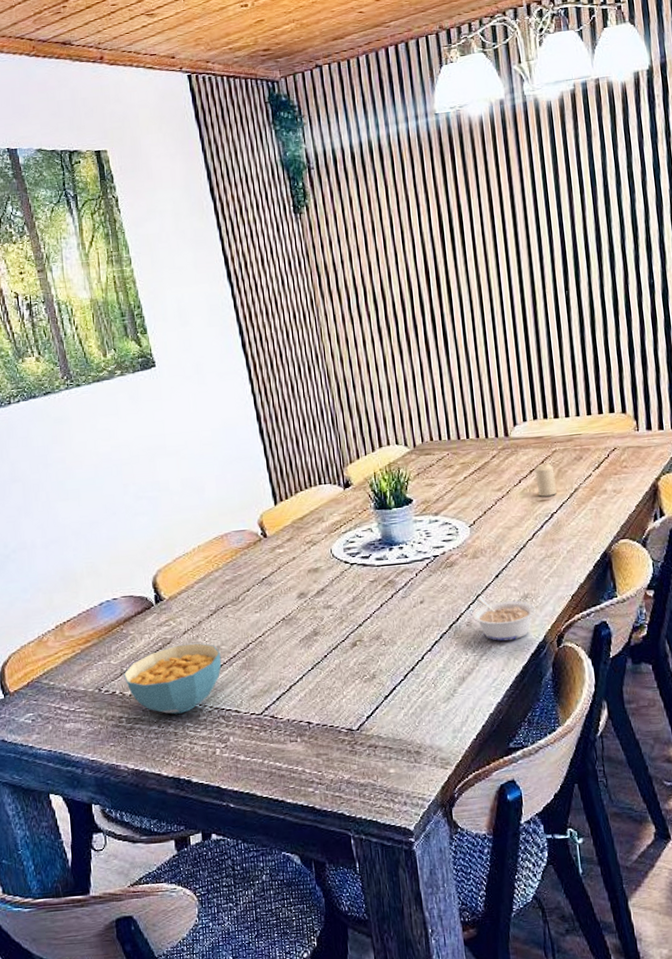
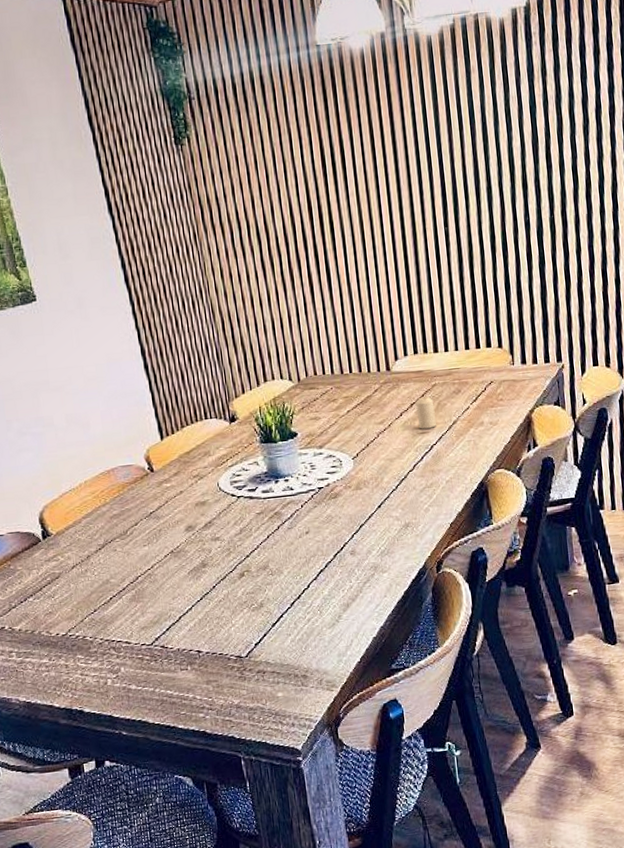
cereal bowl: present [123,643,222,714] -> none [12,577,111,647]
legume: present [472,597,537,641] -> none [356,526,417,568]

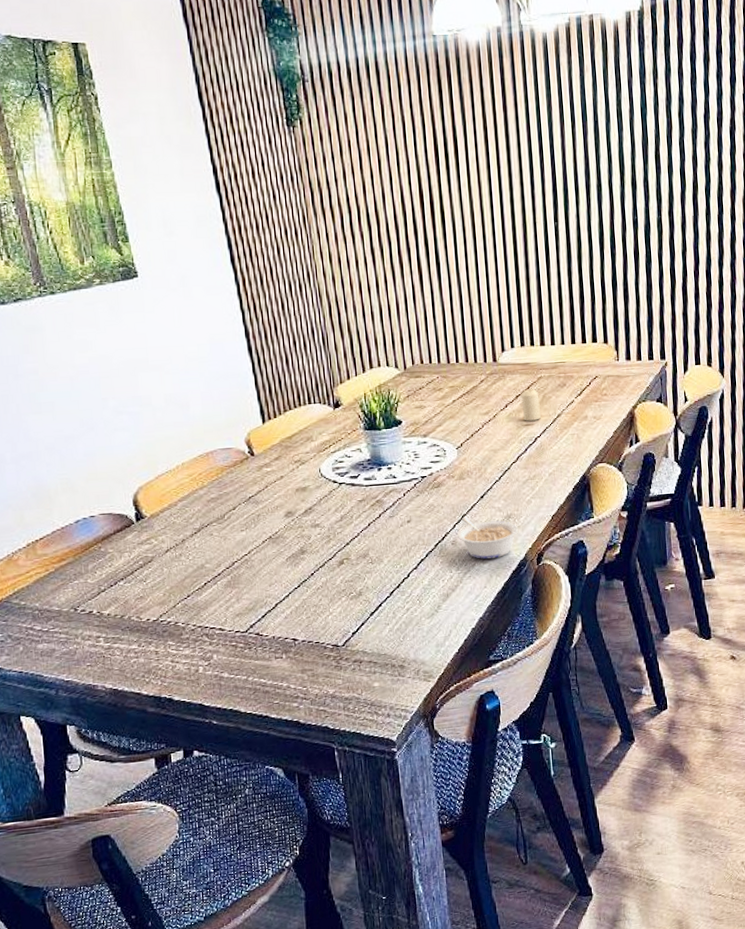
legume: none [356,526,417,568] -> present [457,517,519,559]

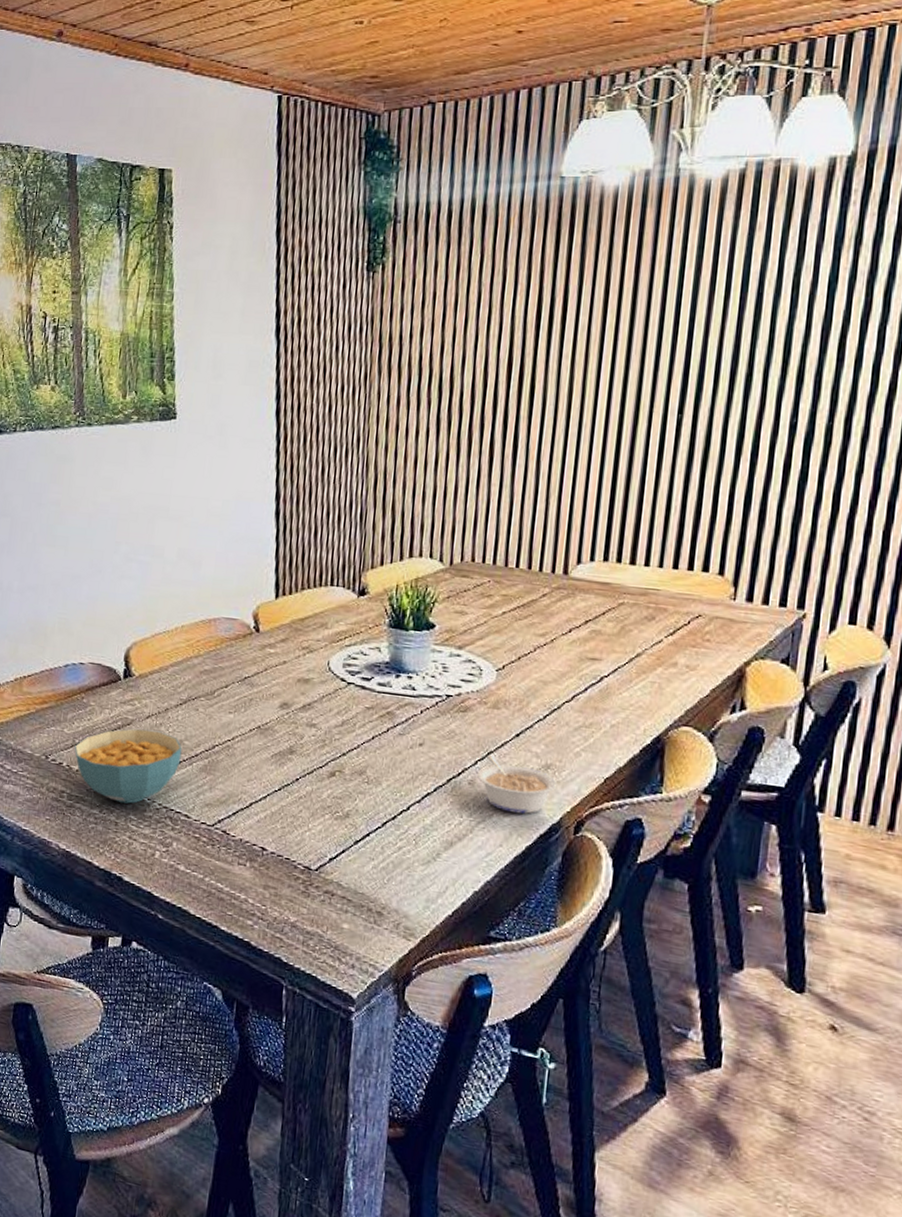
cereal bowl: none [101,561,206,633] -> present [74,728,182,804]
candle: present [521,389,541,421] -> none [590,615,616,656]

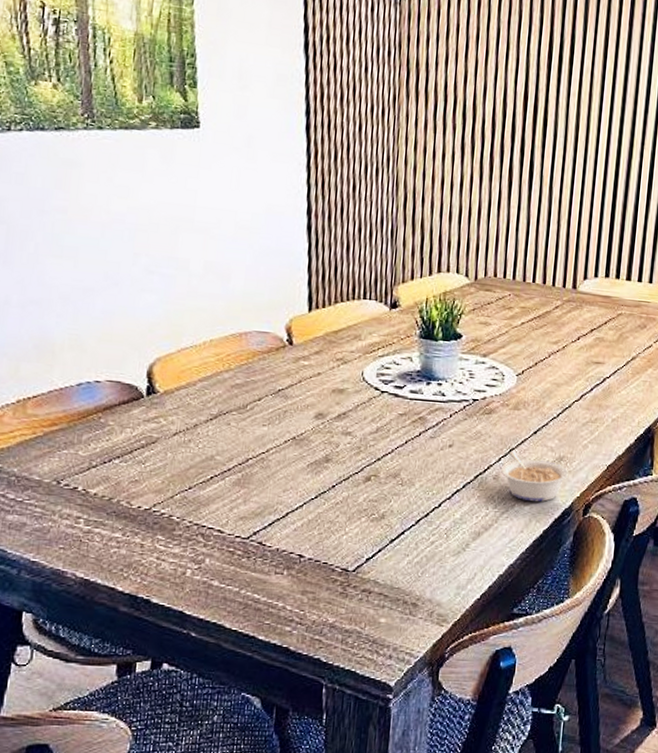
cereal bowl: present [74,728,182,804] -> none [91,446,214,524]

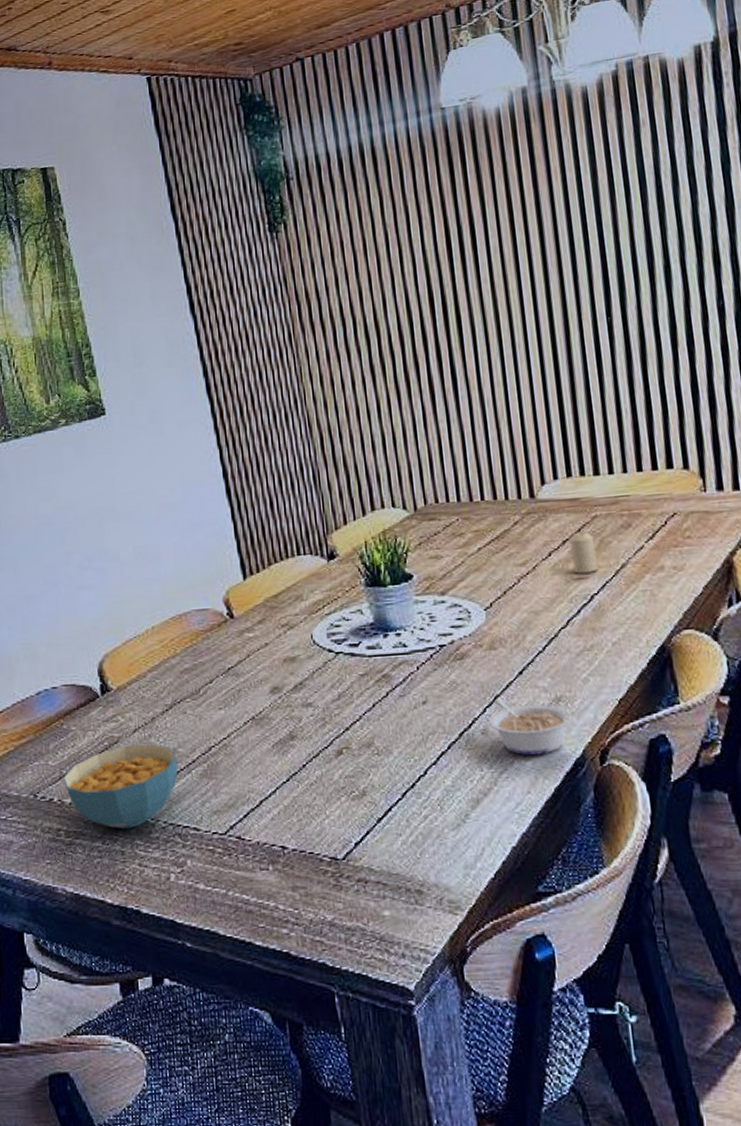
cereal bowl: none [91,446,214,524] -> present [62,743,179,829]
candle: none [594,324,616,360] -> present [569,531,598,574]

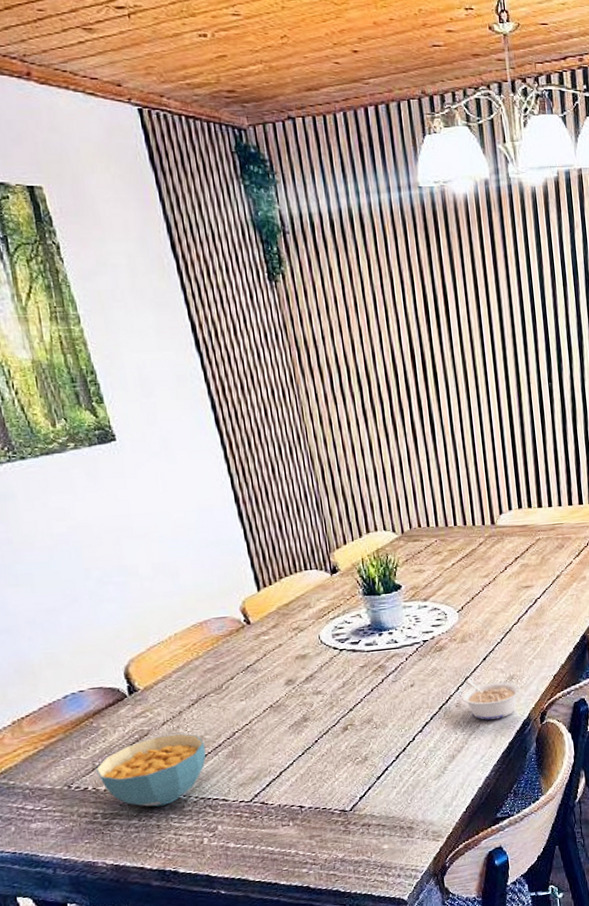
candle: present [569,531,598,574] -> none [520,551,540,583]

